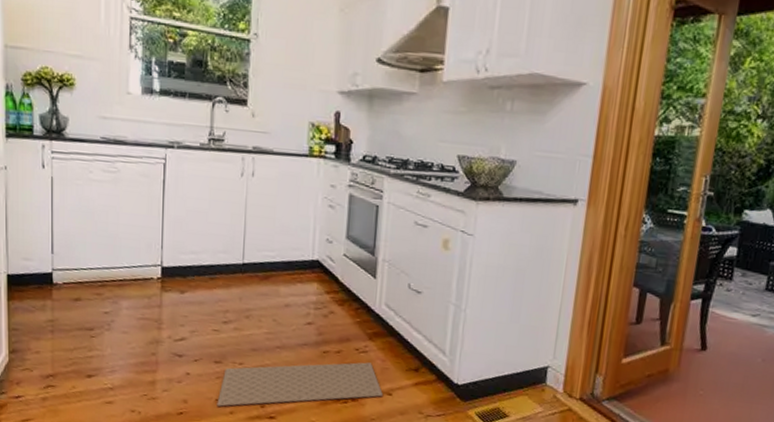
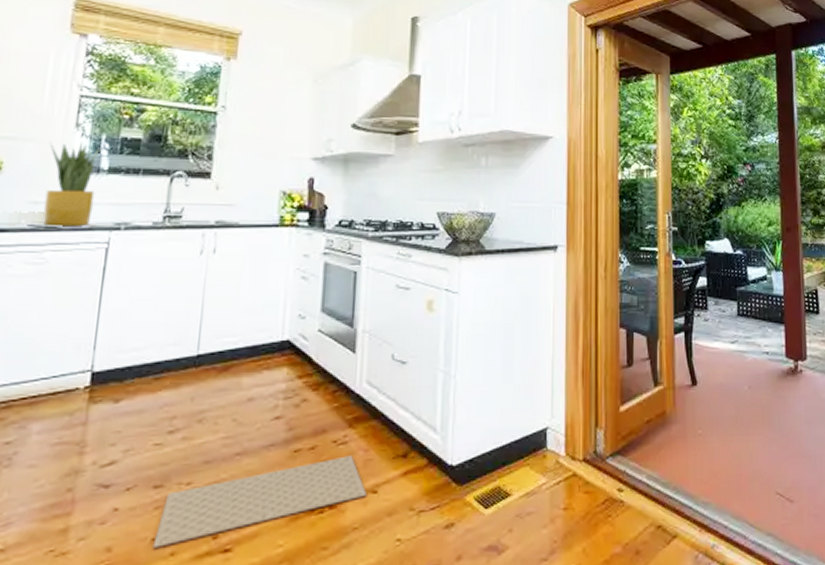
planter: none [109,62,153,142] -> present [43,142,103,227]

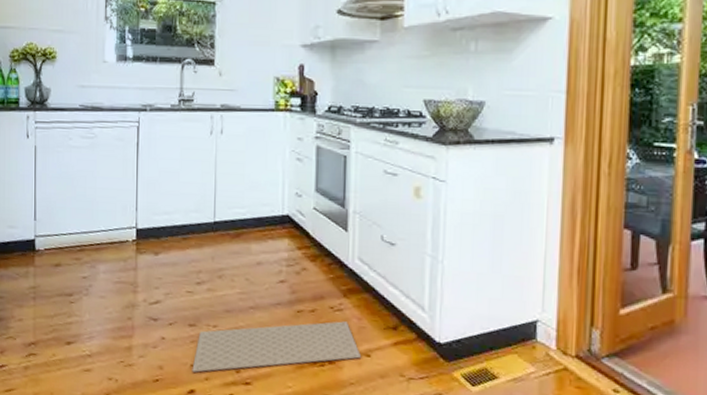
planter: present [43,142,103,227] -> none [87,33,127,108]

